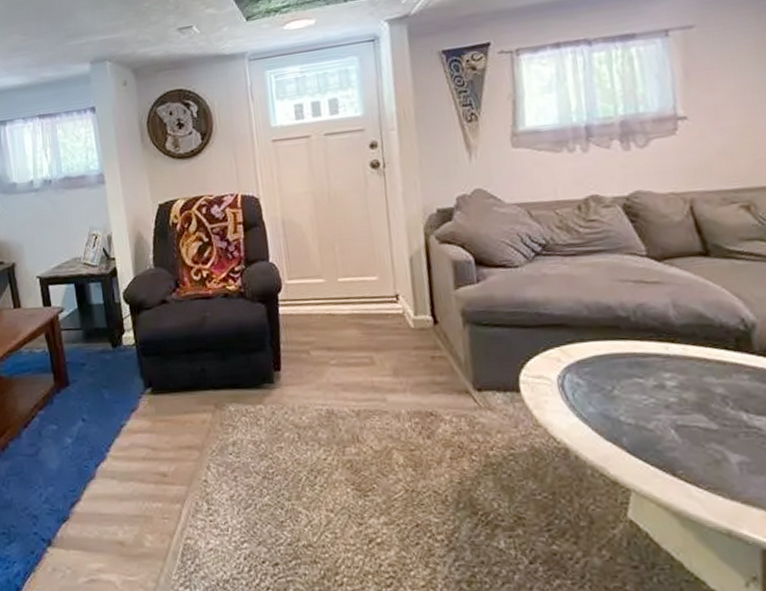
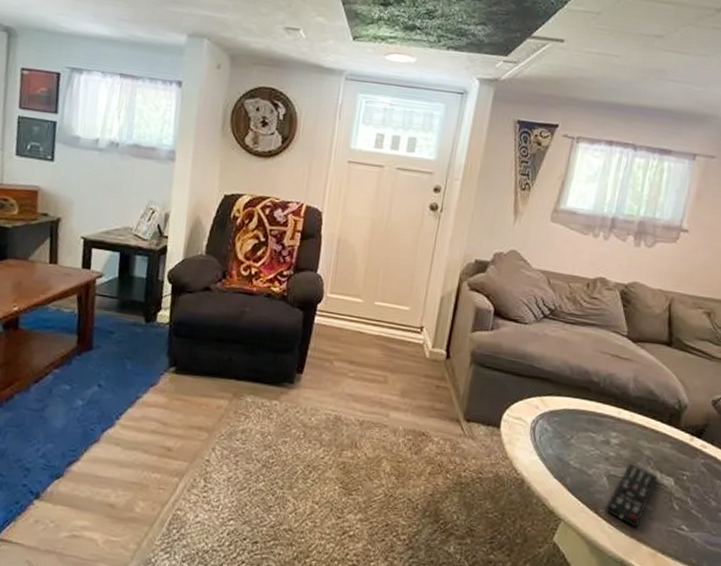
remote control: none [685,408,745,487] -> present [605,464,658,528]

